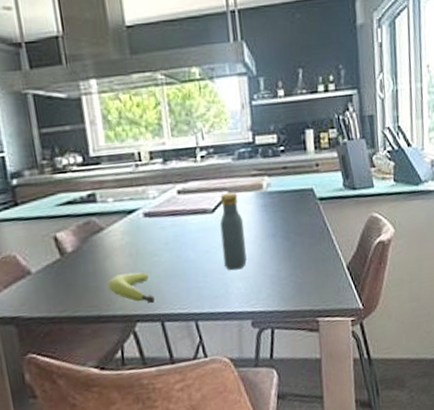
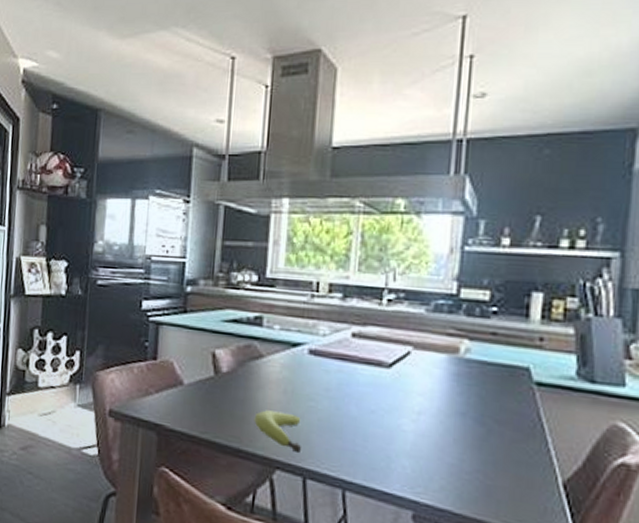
vodka: present [219,192,247,271] -> none [391,348,426,445]

